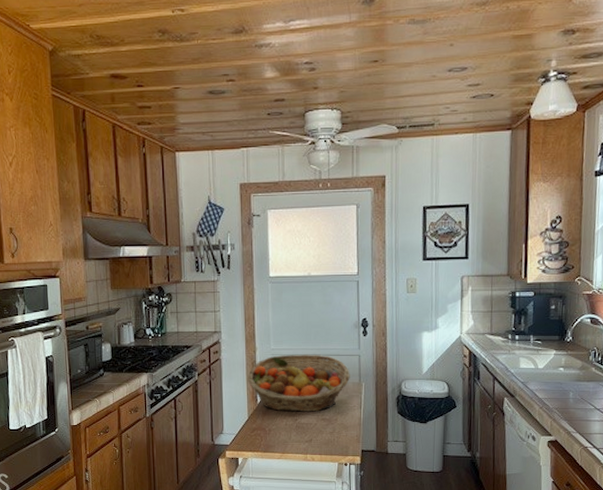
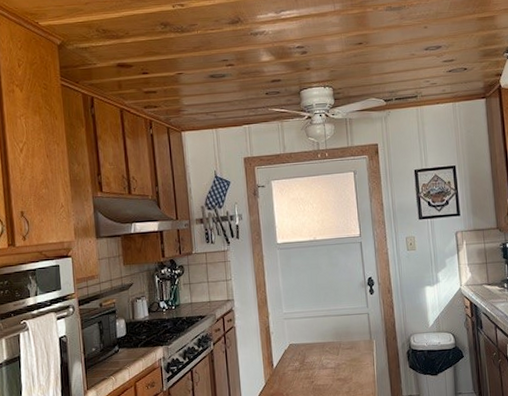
fruit basket: present [247,354,350,412] -> none [261,315,361,375]

